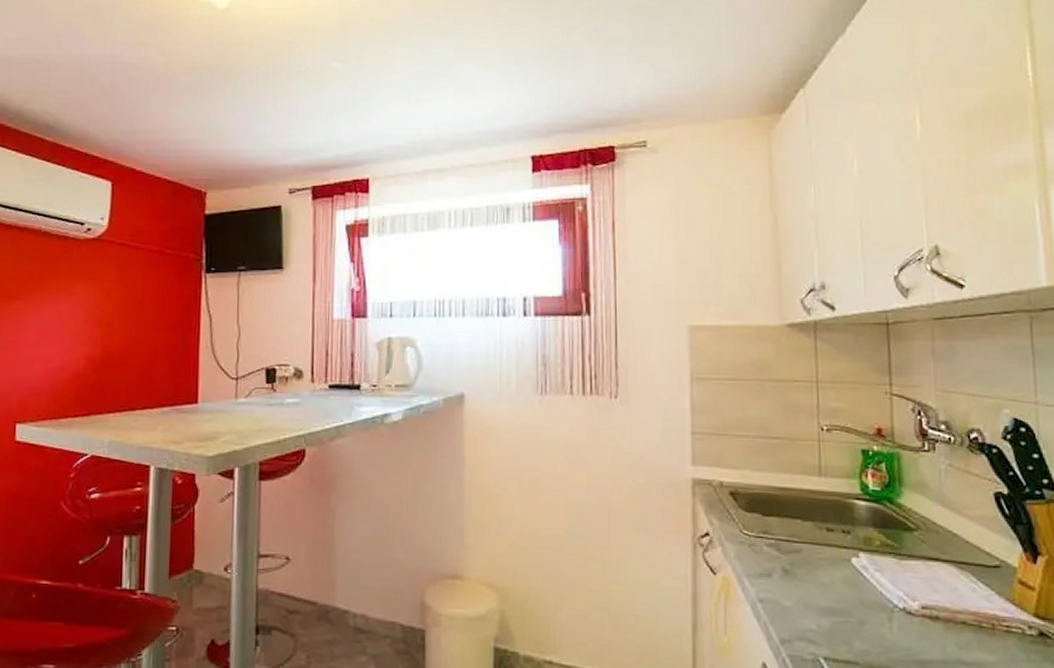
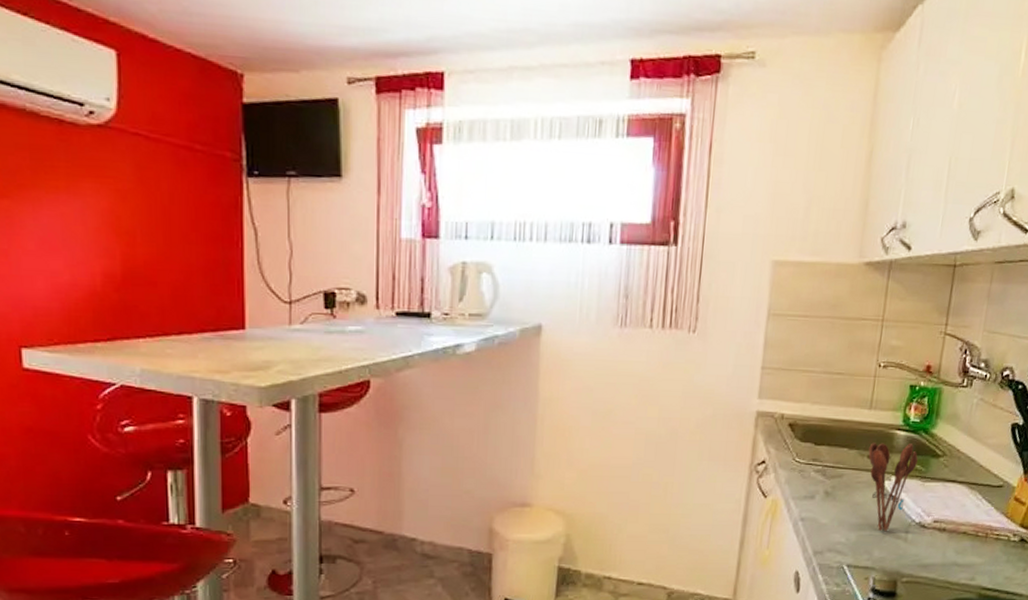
utensil holder: none [826,514,887,619] -> present [868,443,918,532]

